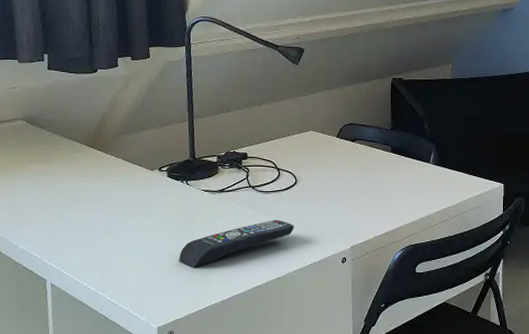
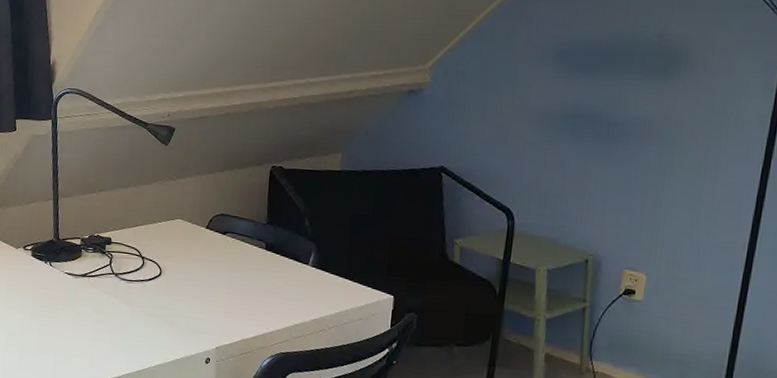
remote control: present [179,219,294,269] -> none [41,310,157,352]

